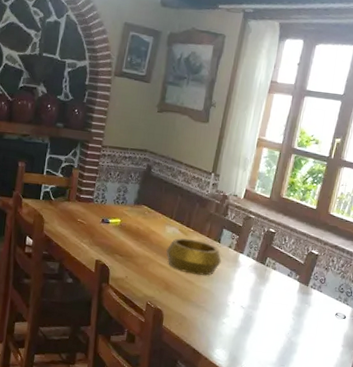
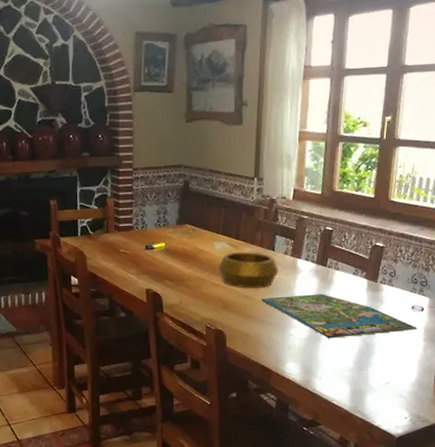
board game: none [201,285,338,335] -> present [261,294,417,339]

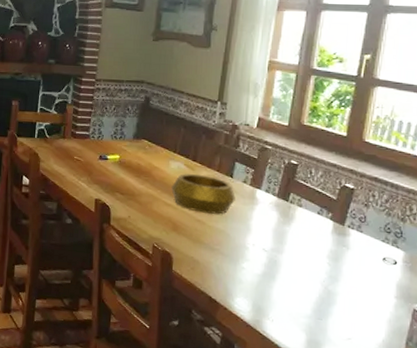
board game: present [261,294,417,339] -> none [214,225,388,284]

